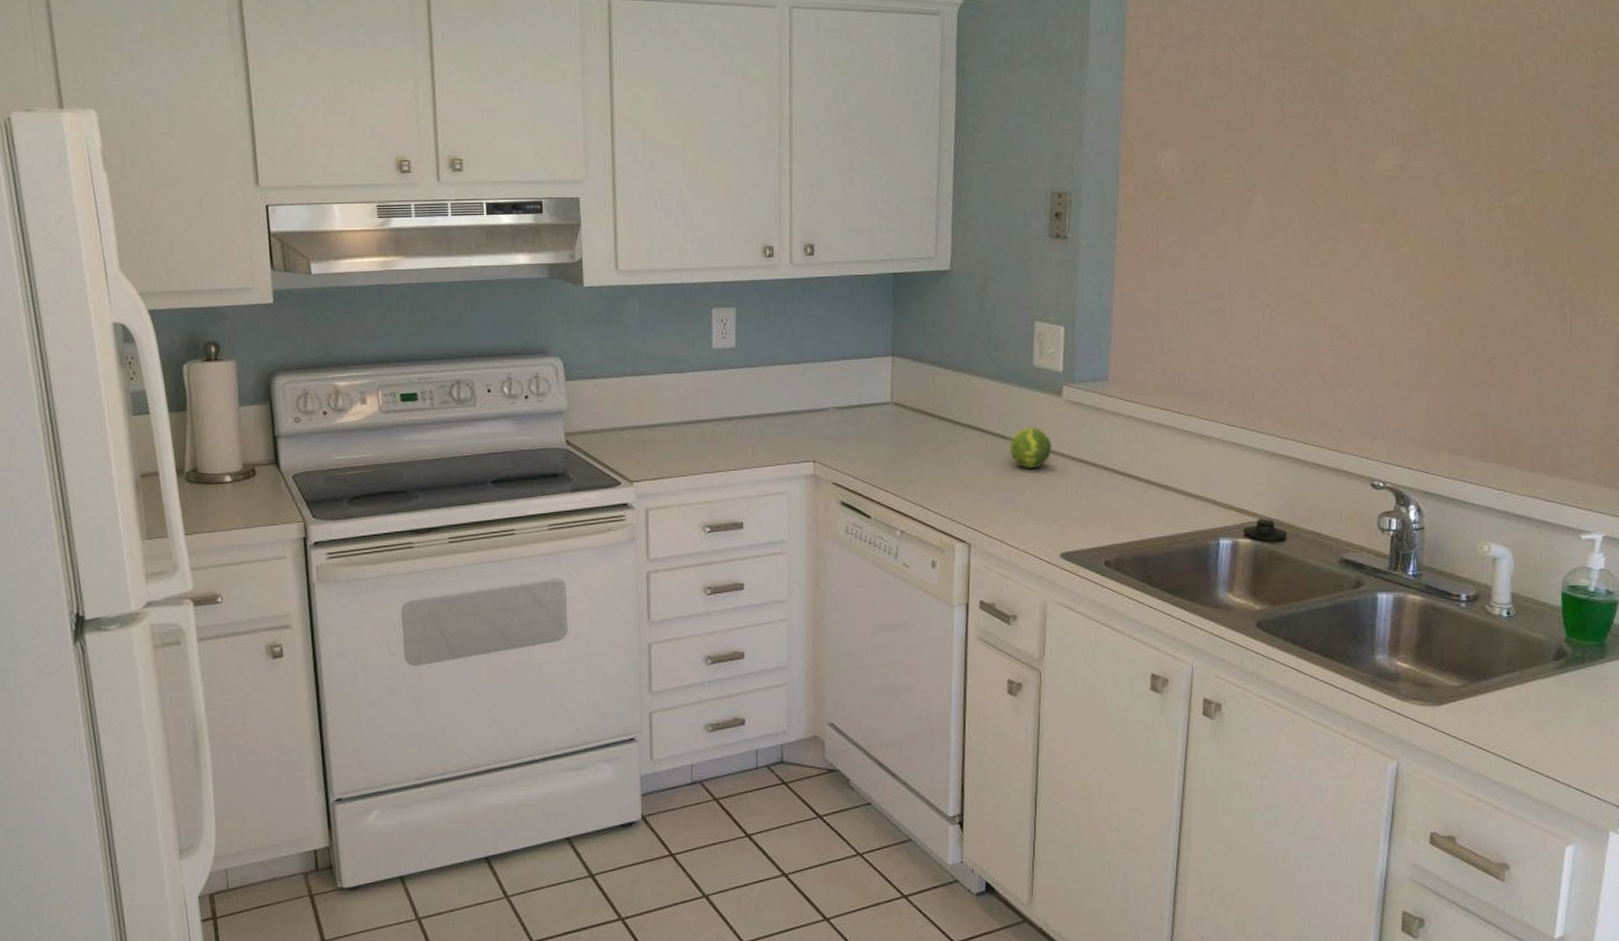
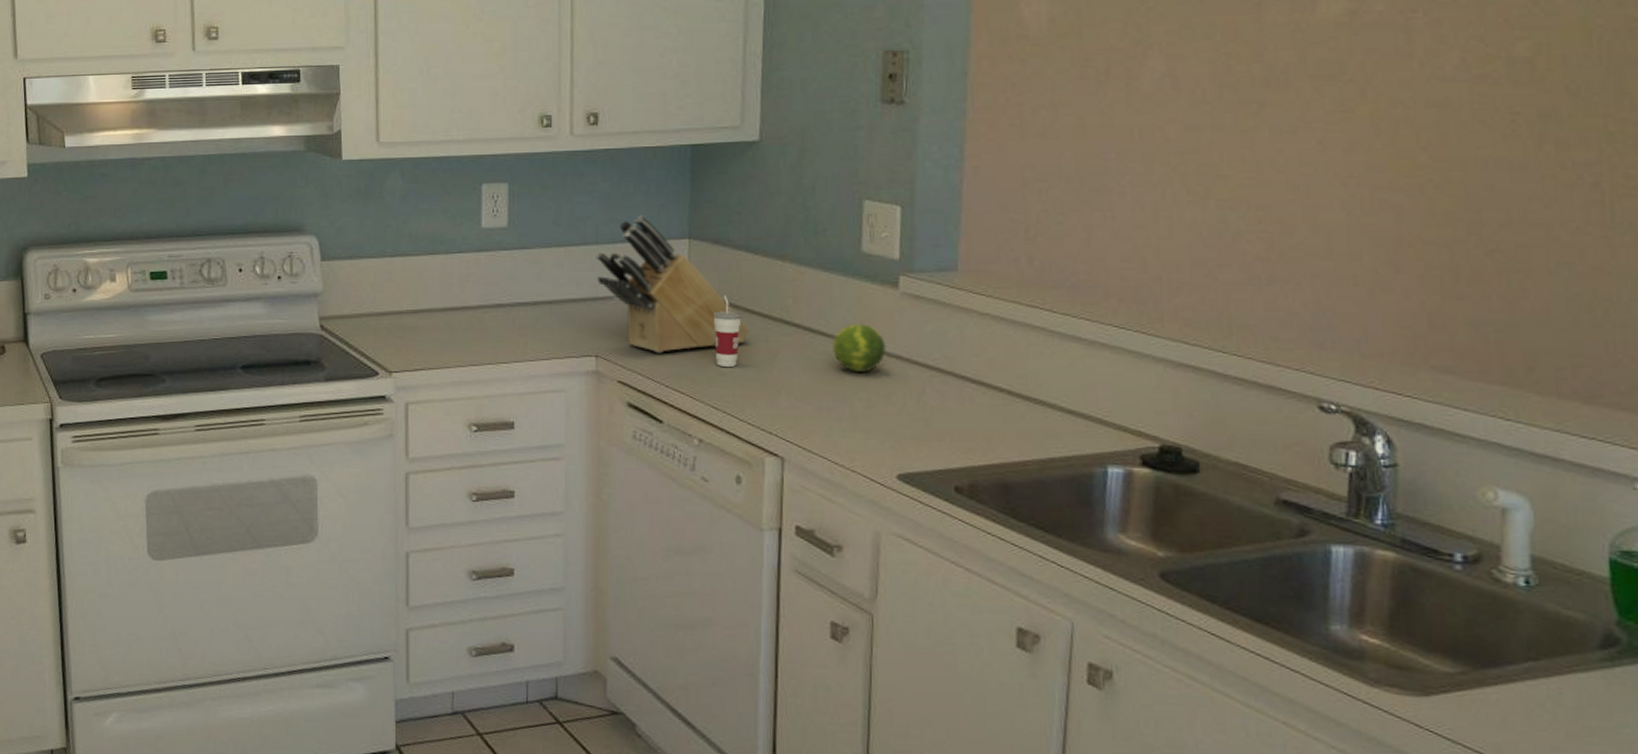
knife block: none [813,336,944,458] -> present [596,215,751,354]
cup: none [912,405,936,467] -> present [713,295,742,367]

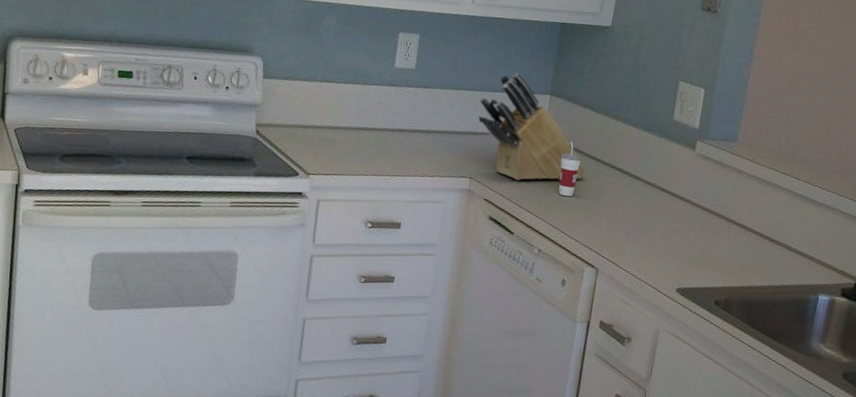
fruit: present [831,323,886,372] -> none [643,172,681,210]

